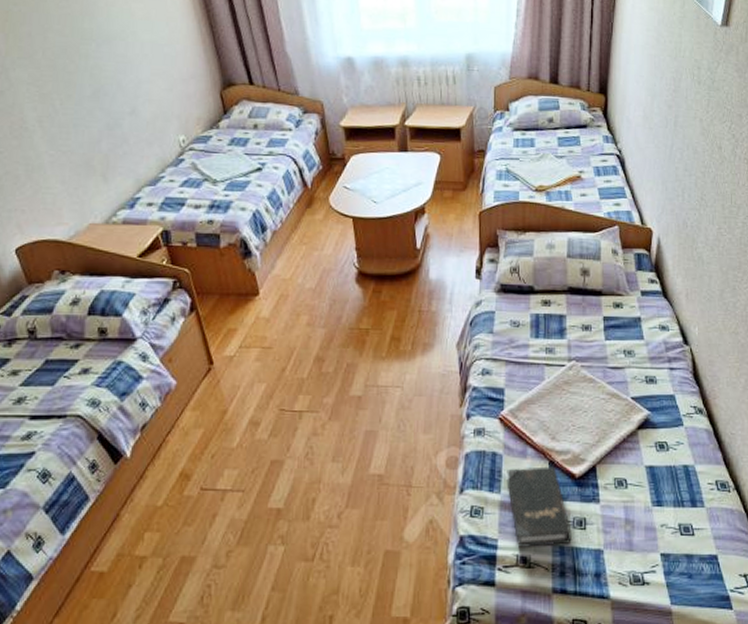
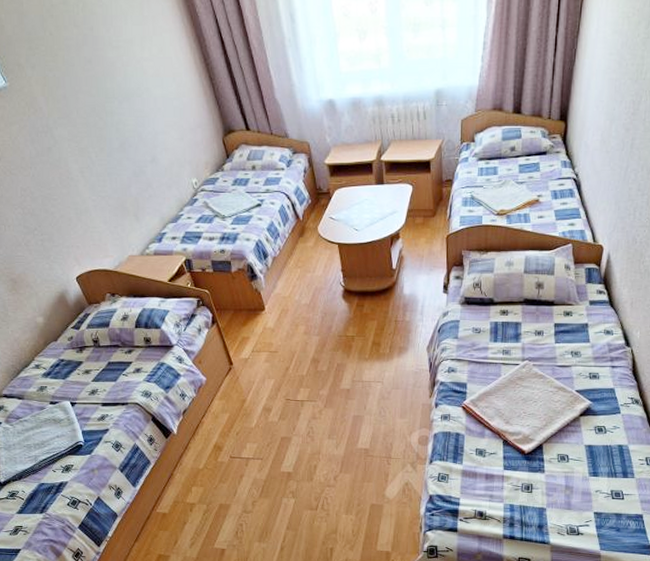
hardback book: present [507,466,573,549] -> none [467,444,521,506]

